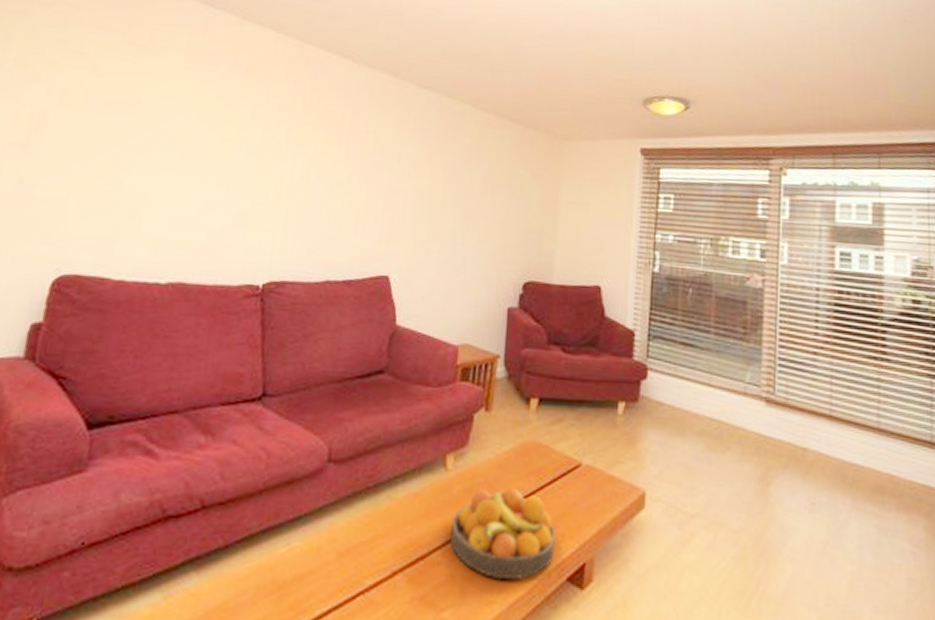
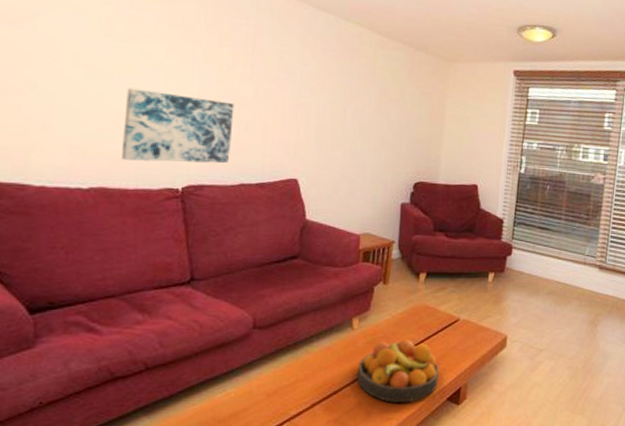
wall art: none [204,174,326,257] -> present [122,88,235,164]

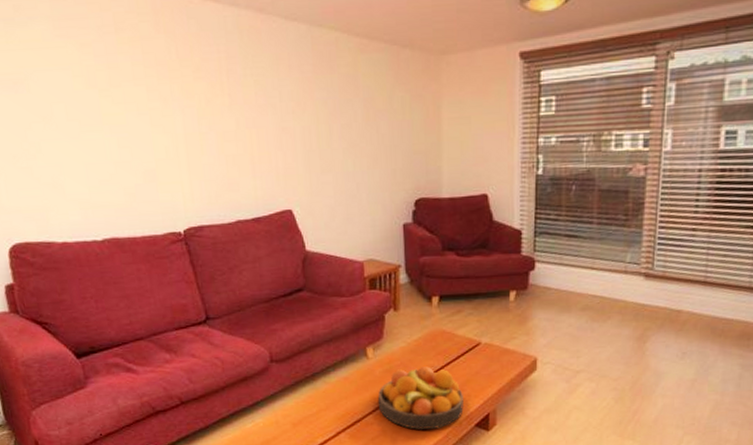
wall art: present [122,88,235,164] -> none [118,136,223,209]

